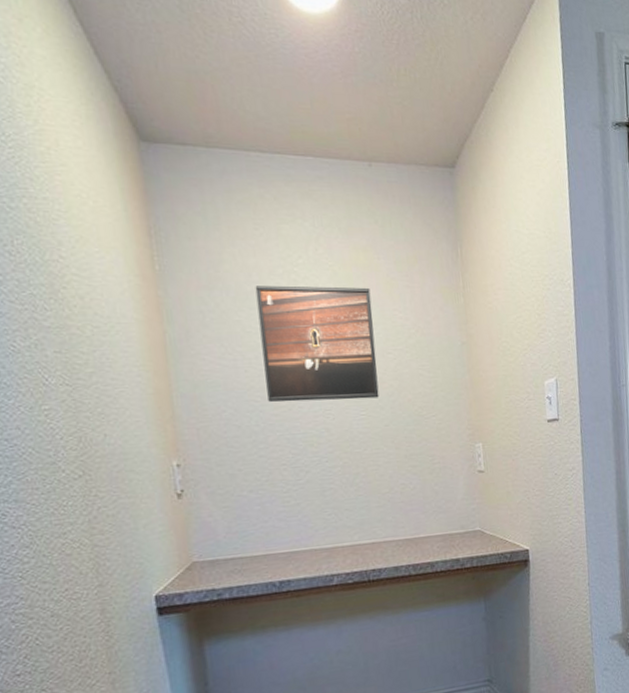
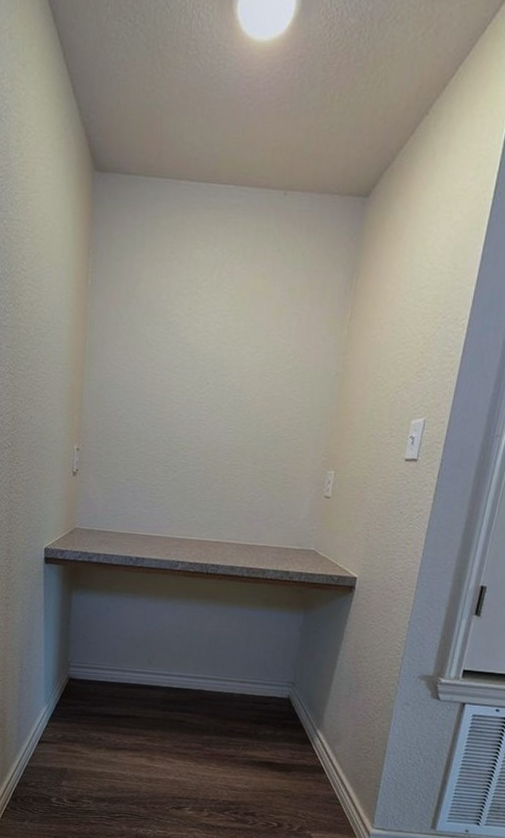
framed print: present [255,285,379,402] -> none [155,304,261,416]

